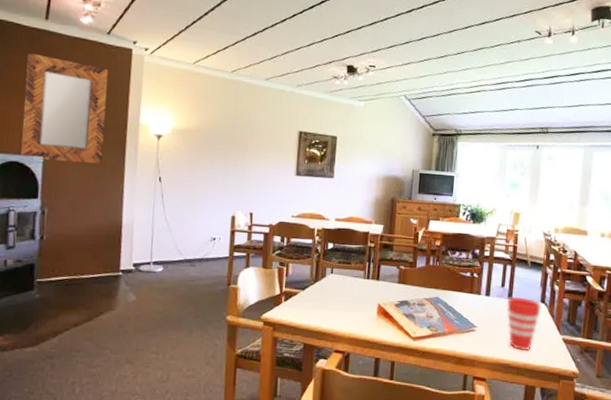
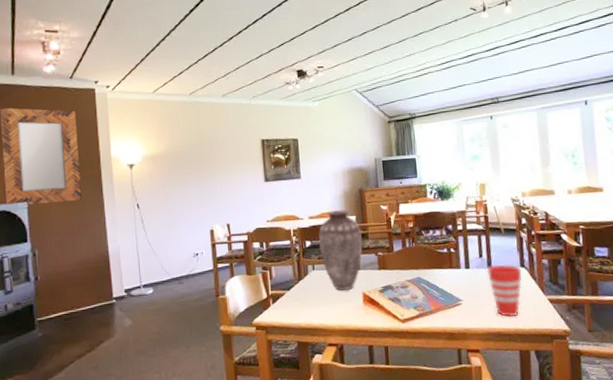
vase: none [341,215,387,299] -> present [319,209,363,291]

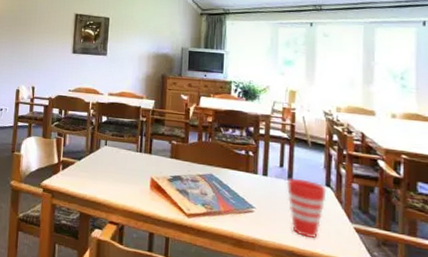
vase: present [319,209,363,291] -> none [115,91,158,172]

